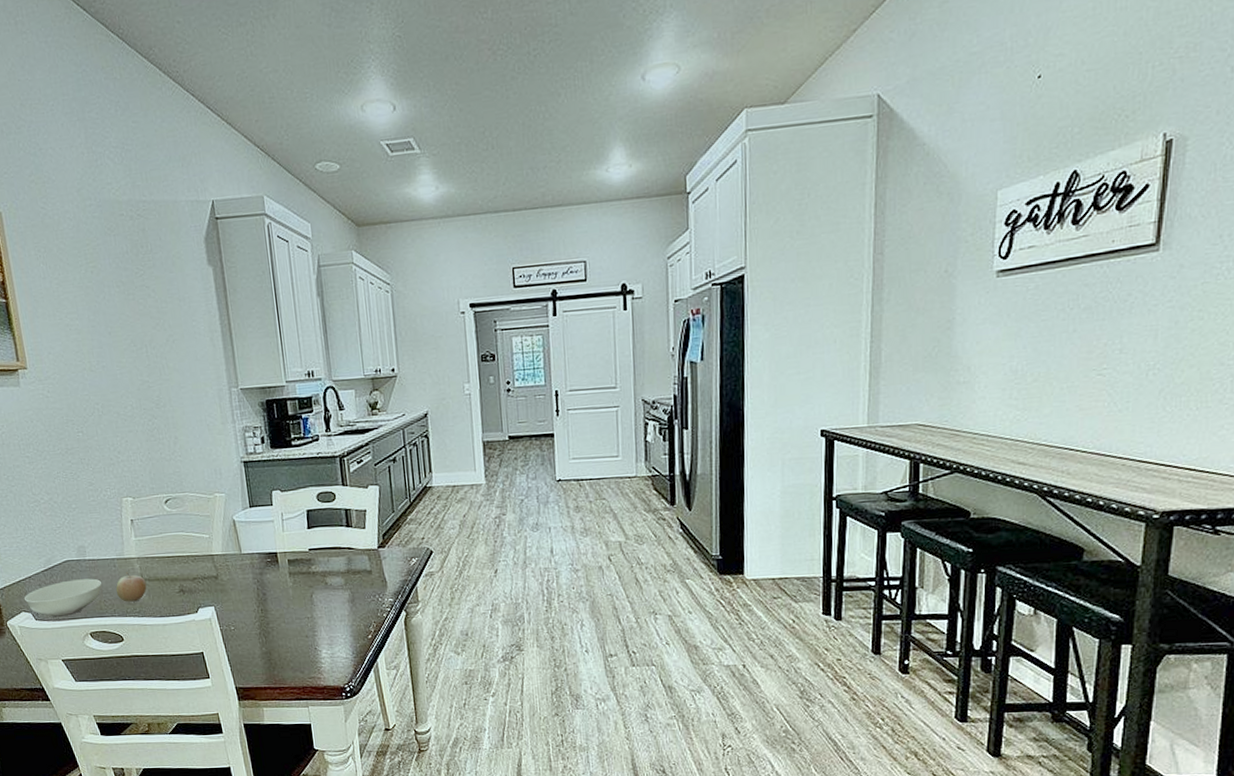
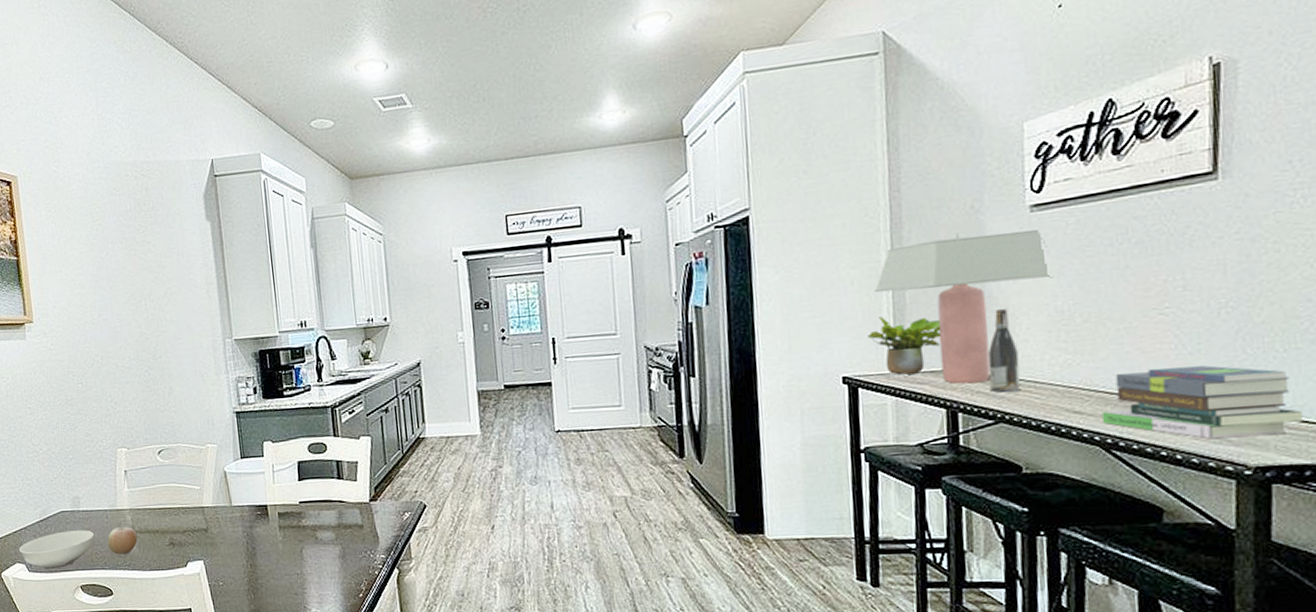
potted plant: none [845,374,911,429] -> present [867,316,941,376]
table lamp: none [854,294,1008,437] -> present [874,230,1050,384]
wine bottle: none [949,368,976,445] -> present [987,309,1021,393]
books: none [1041,421,1206,488] -> present [1101,365,1304,440]

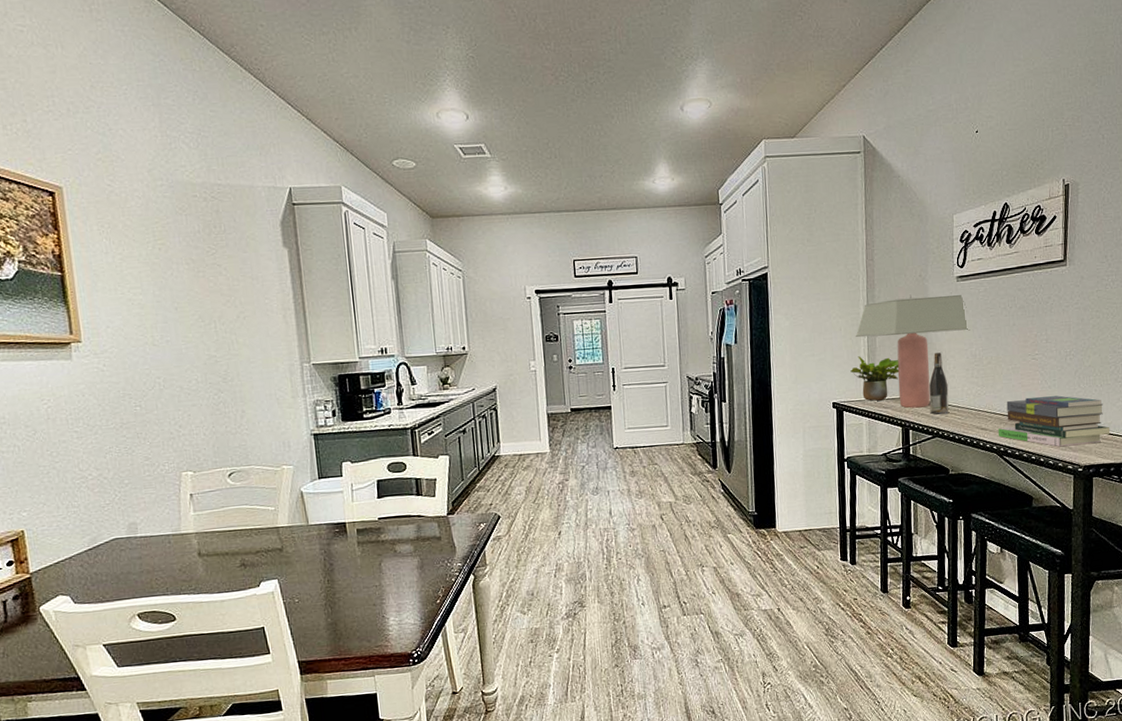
bowl: present [18,530,95,569] -> none [61,556,155,599]
fruit: present [107,524,138,555] -> none [169,548,205,580]

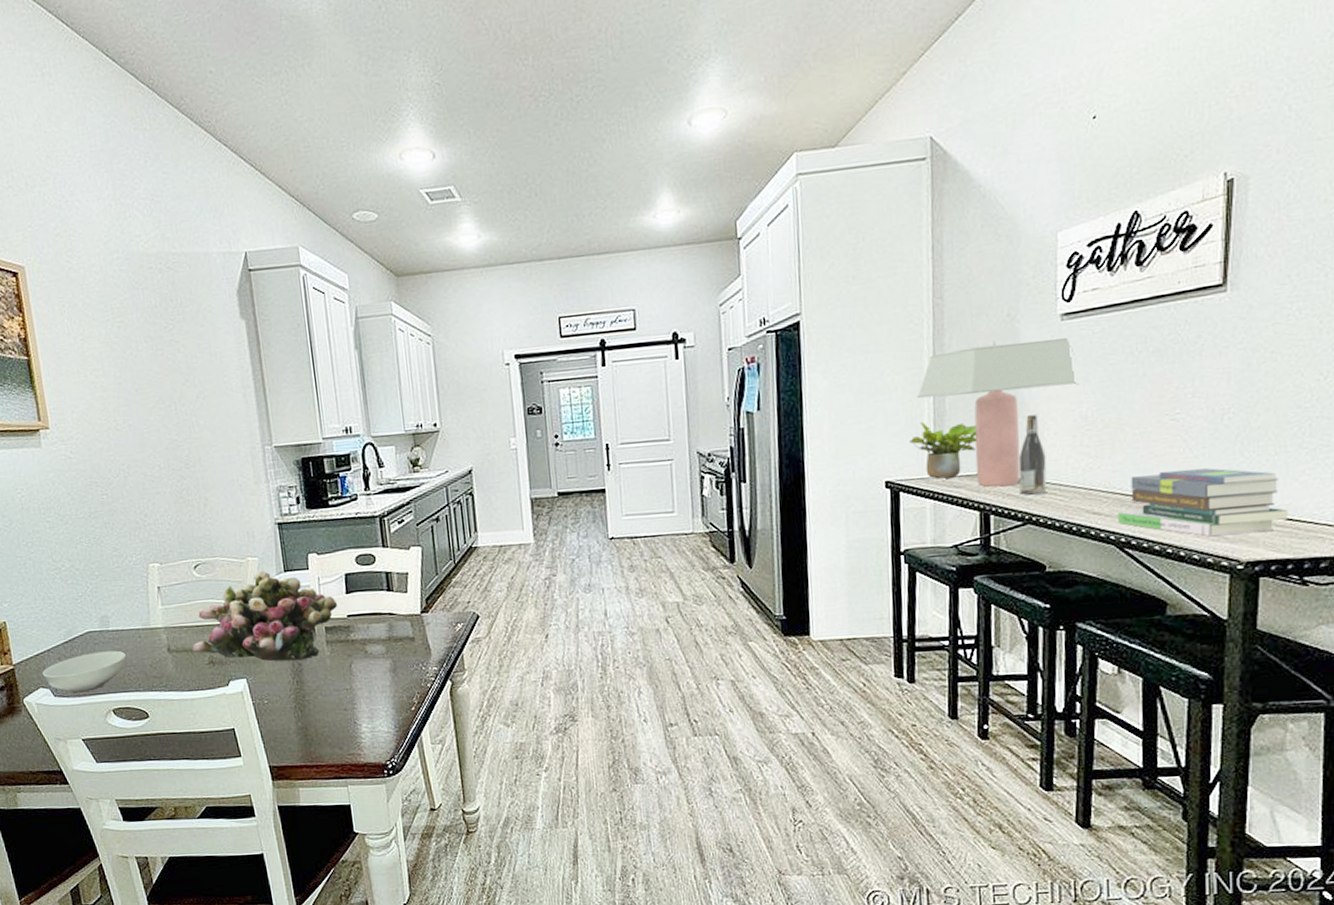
bowl: none [61,556,155,599] -> present [42,650,127,693]
flower arrangement: none [224,477,370,563] -> present [192,570,338,662]

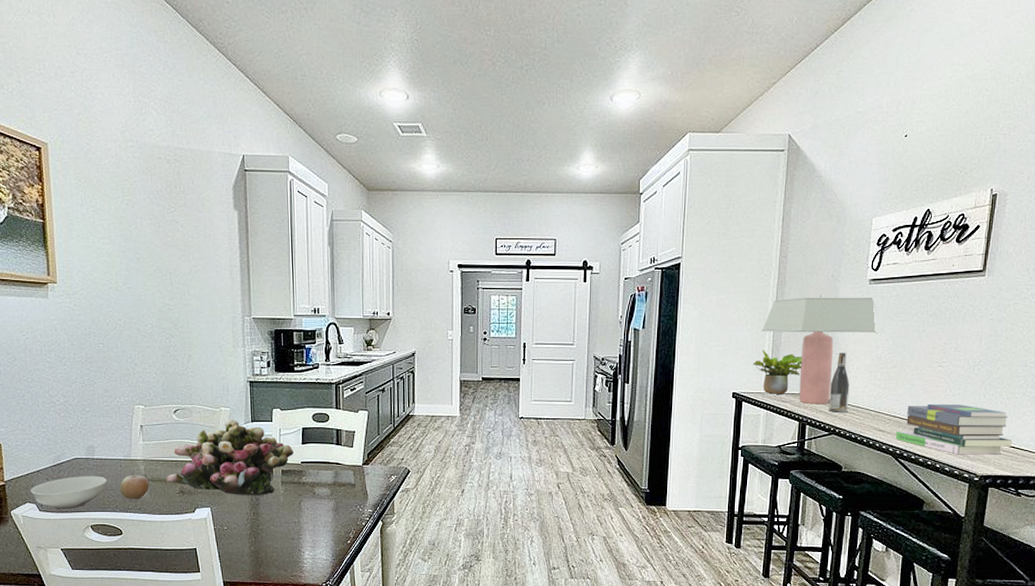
fruit: none [141,643,174,676] -> present [119,472,149,499]

